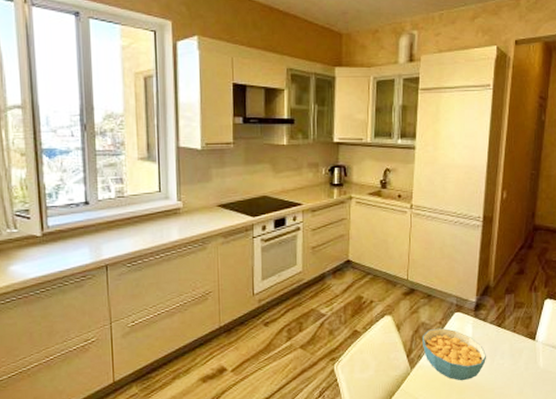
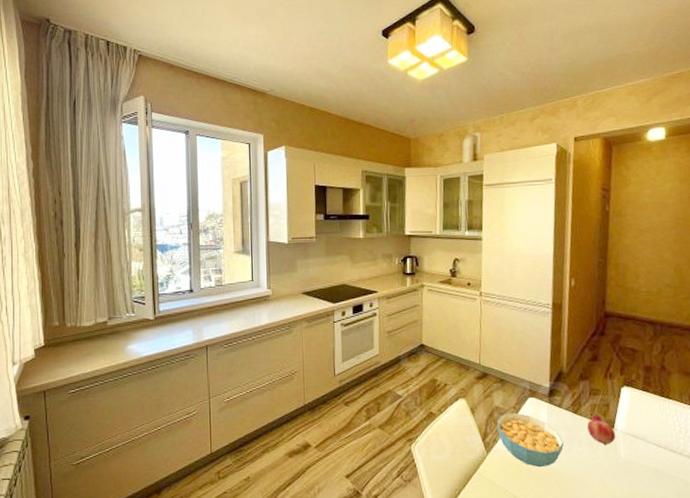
fruit: none [510,326,537,357] -> present [587,413,616,445]

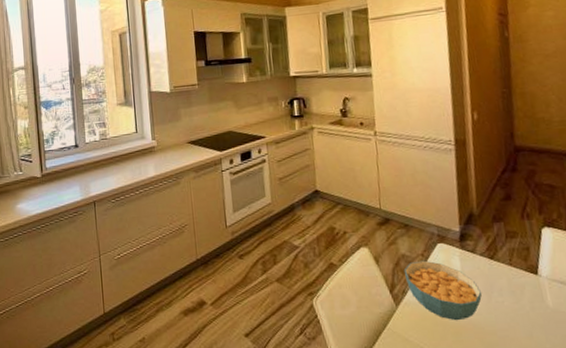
fruit: present [587,413,616,445] -> none [506,258,541,294]

